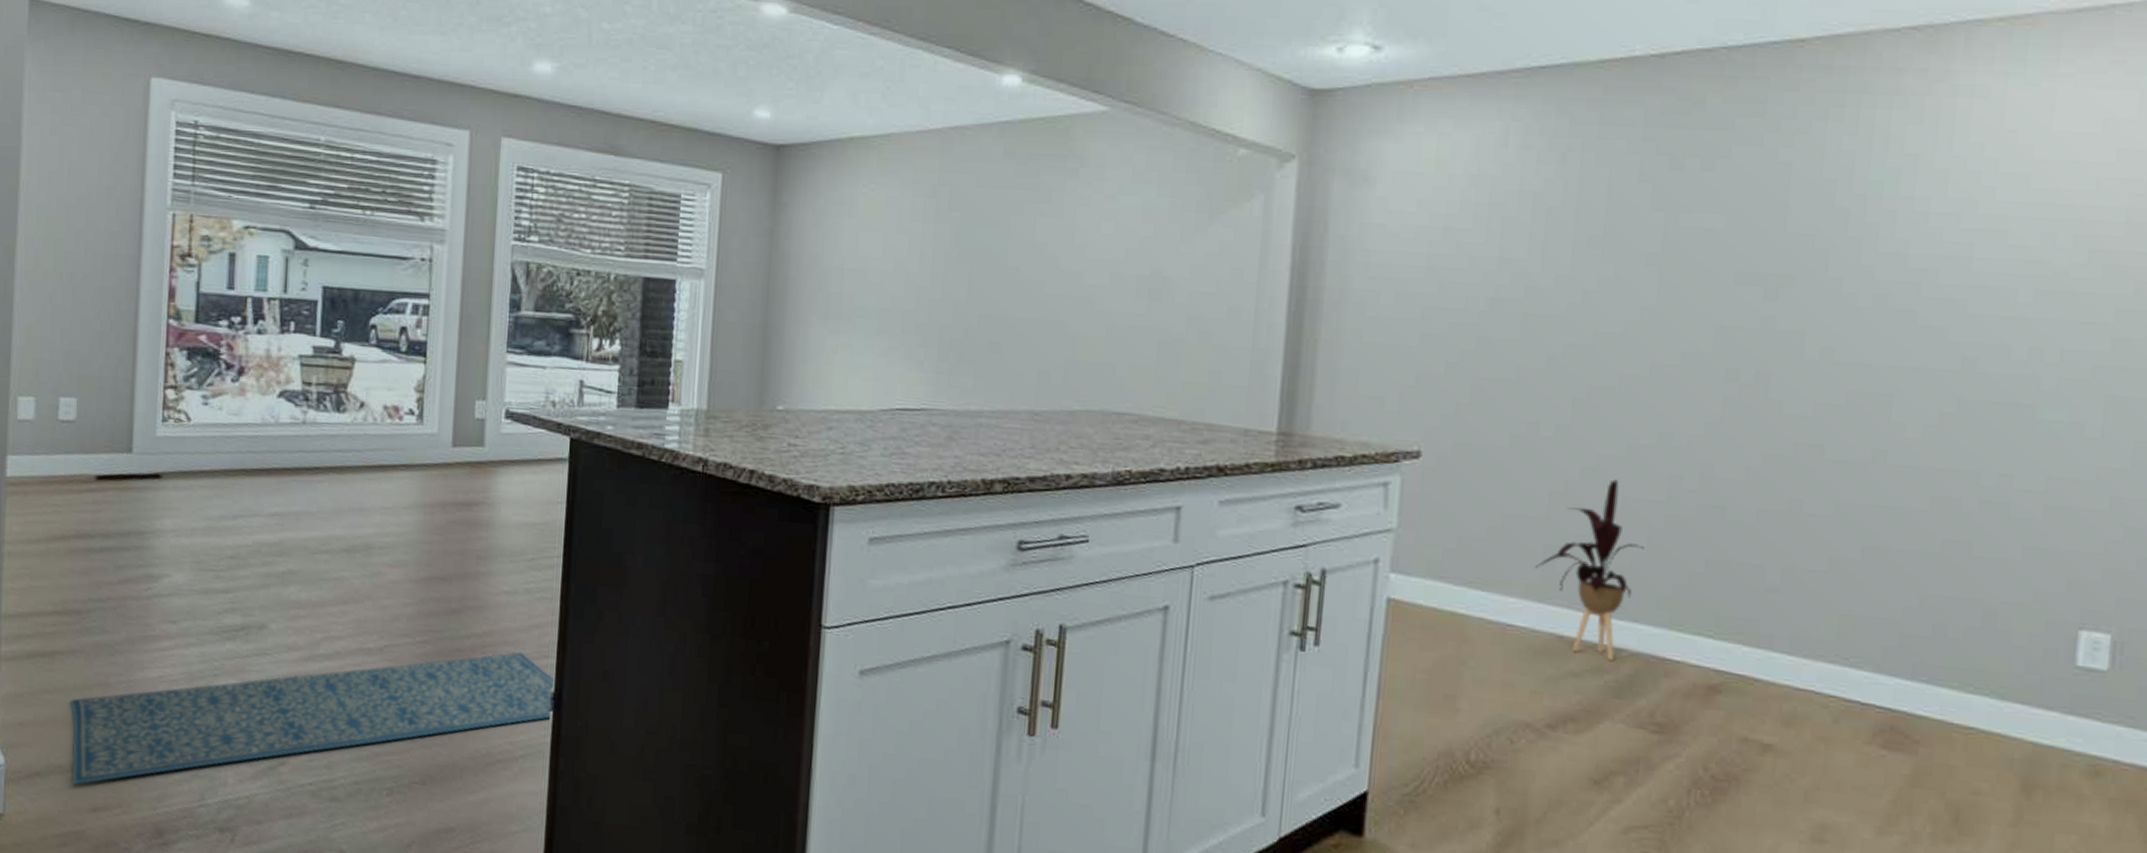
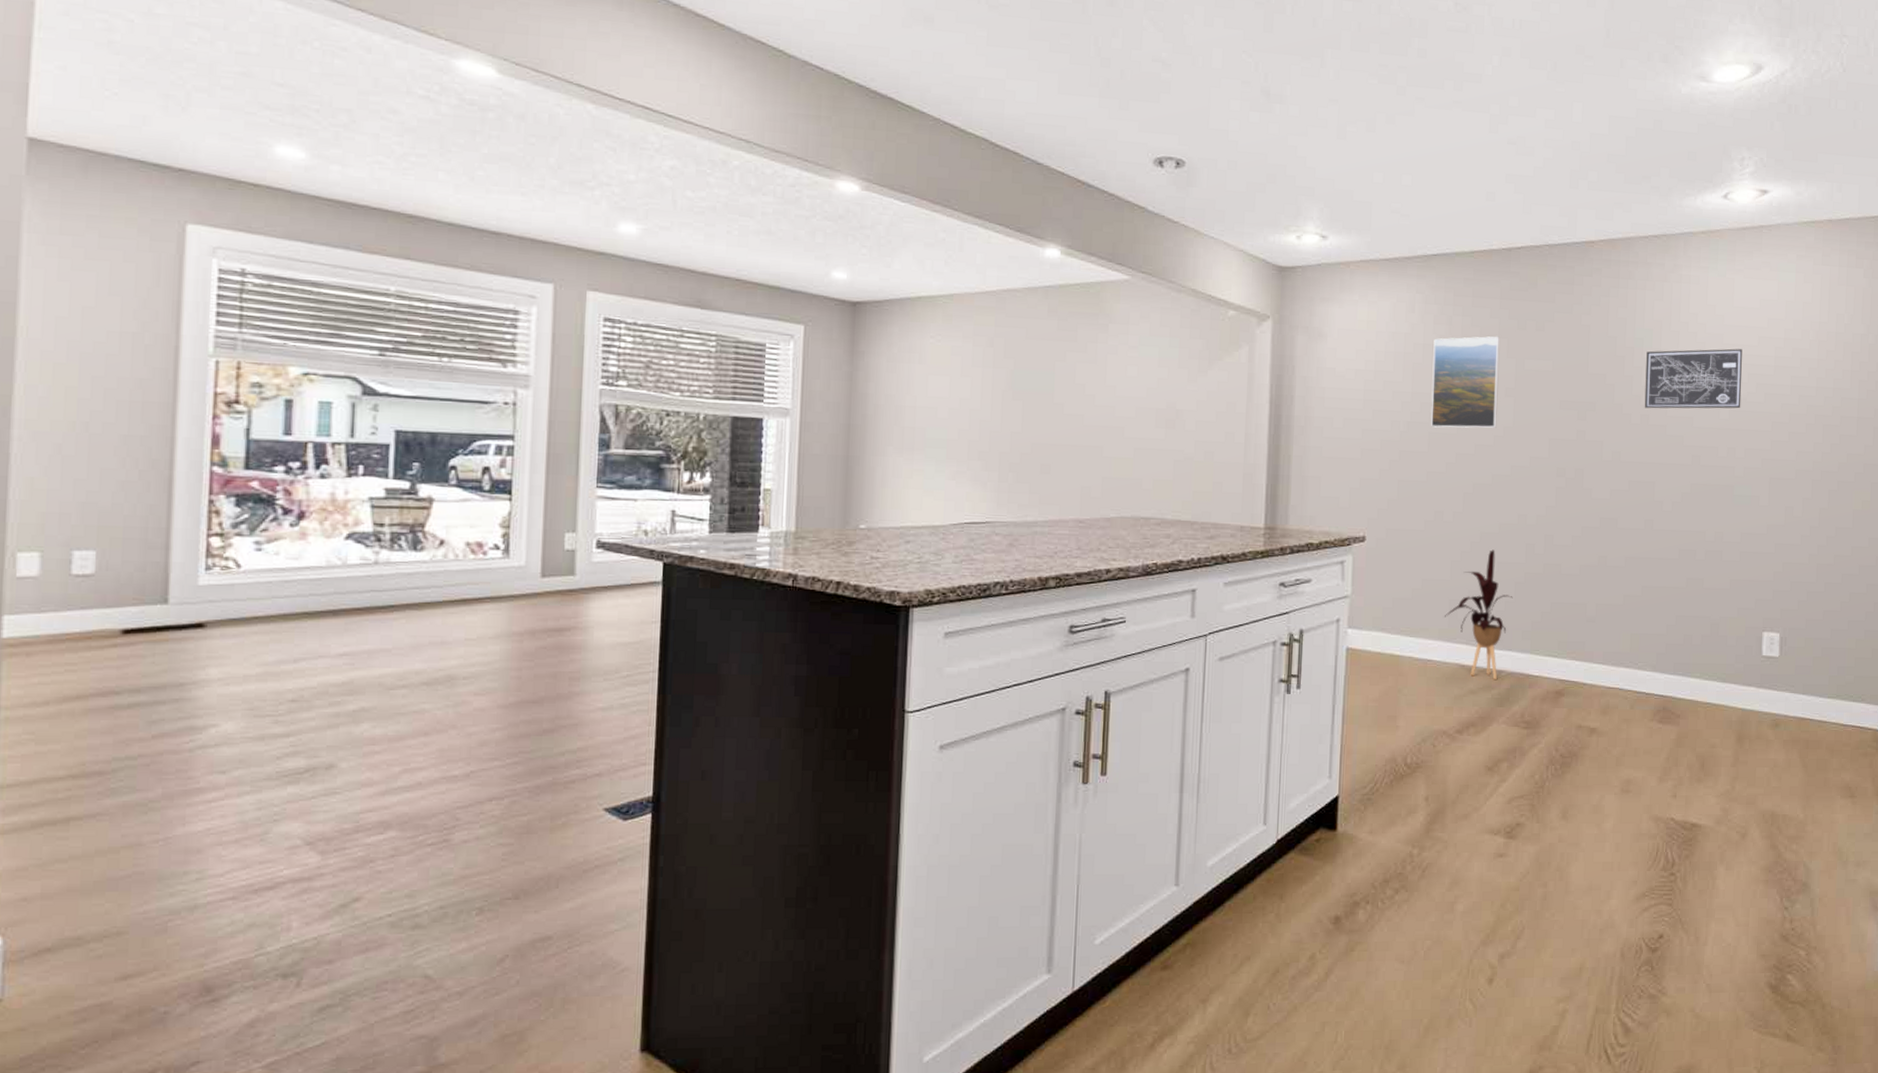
rug: present [70,652,555,785] -> none [90,763,653,955]
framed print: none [1526,179,1641,310] -> present [1431,336,1500,428]
wall art: none [1880,196,2065,288] -> present [1644,348,1742,409]

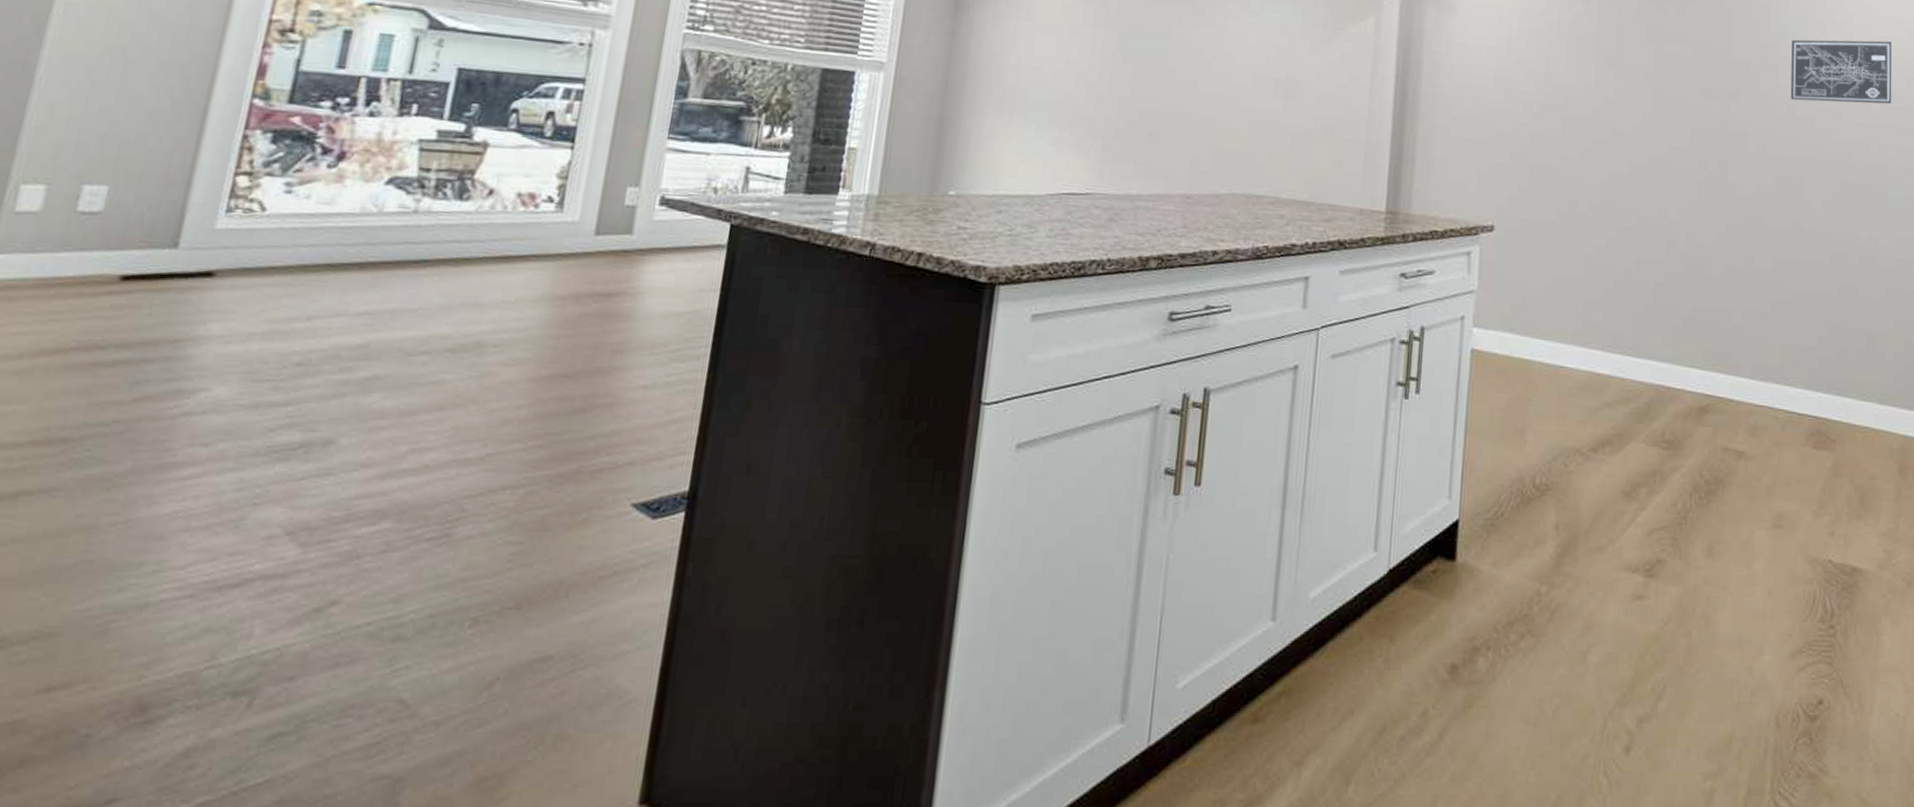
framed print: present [1431,336,1500,428] -> none [1566,17,1639,114]
house plant: present [1445,549,1513,679] -> none [1579,245,1653,391]

